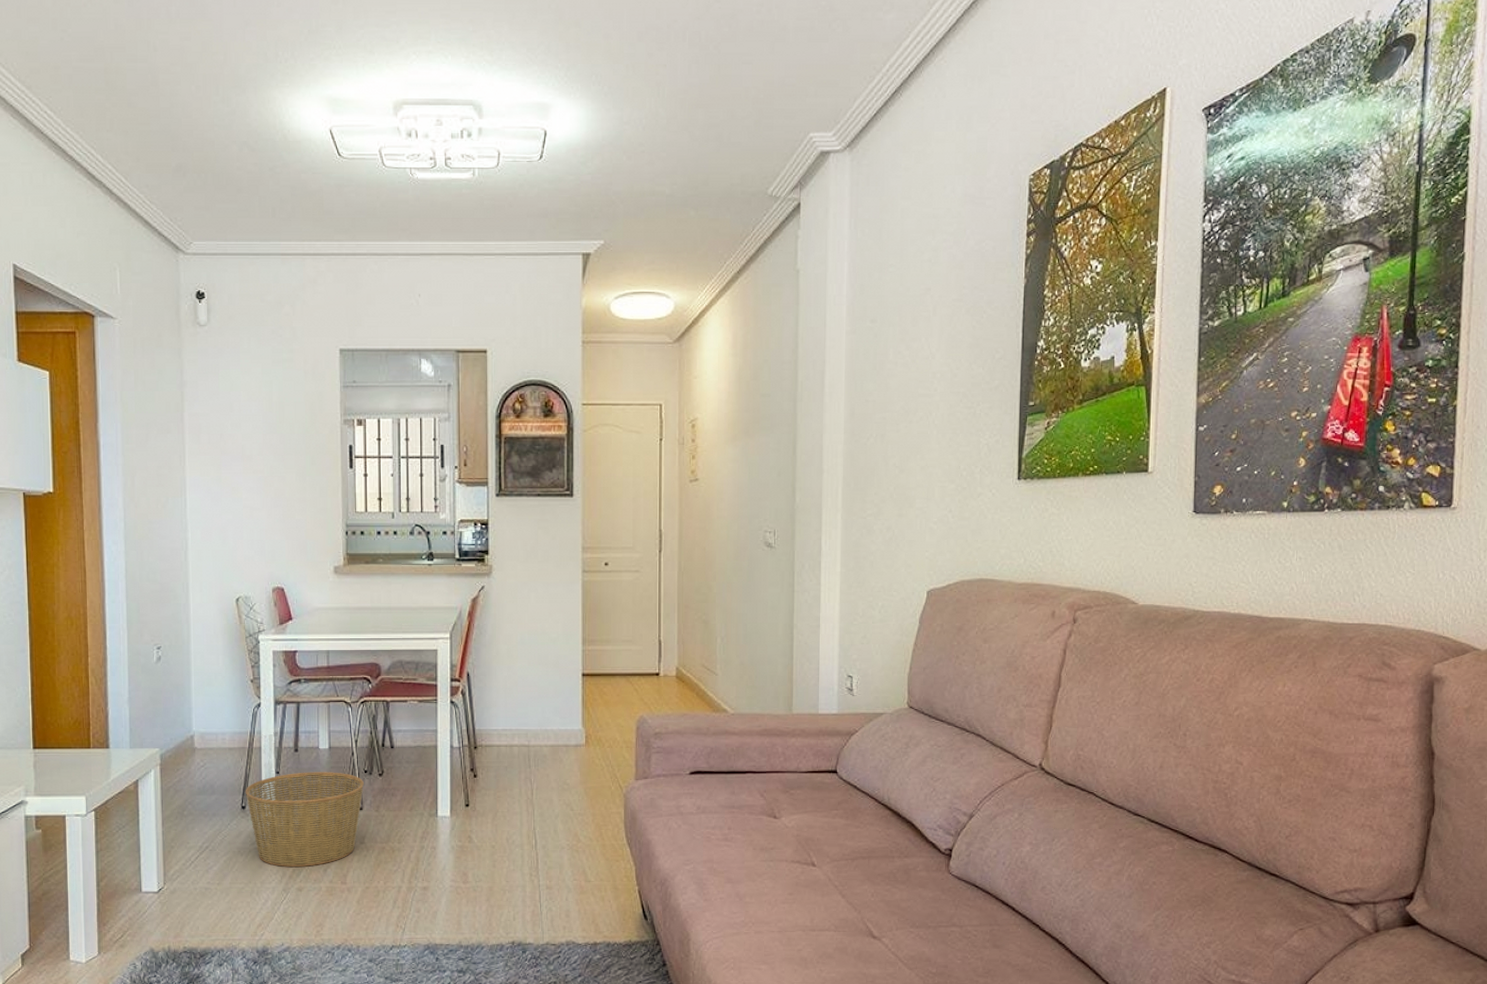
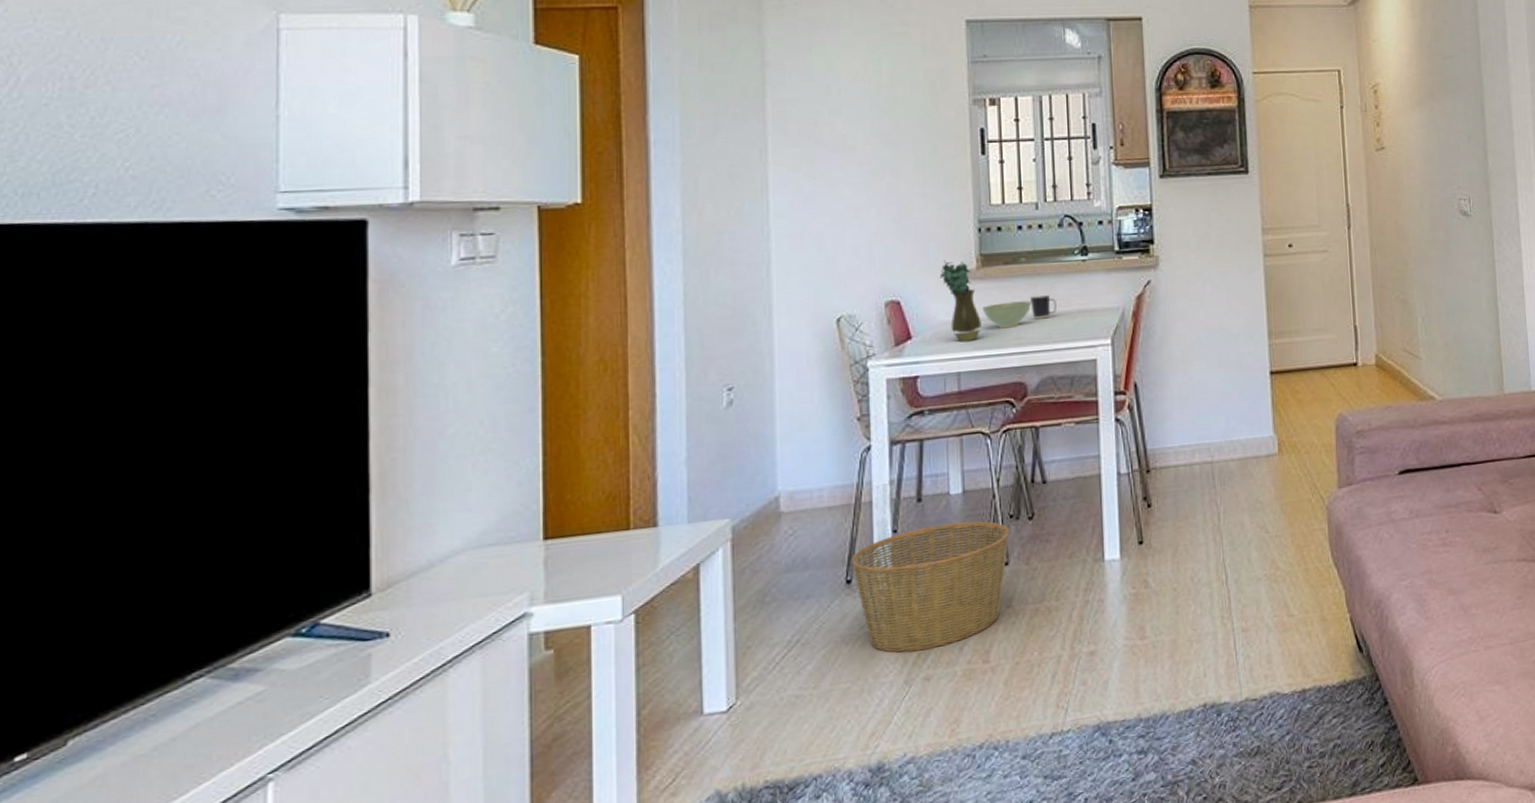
vase: none [315,556,346,626] -> present [940,260,982,343]
bowl: none [347,596,387,617] -> present [982,300,1032,329]
mug: none [385,591,406,612] -> present [1030,294,1057,320]

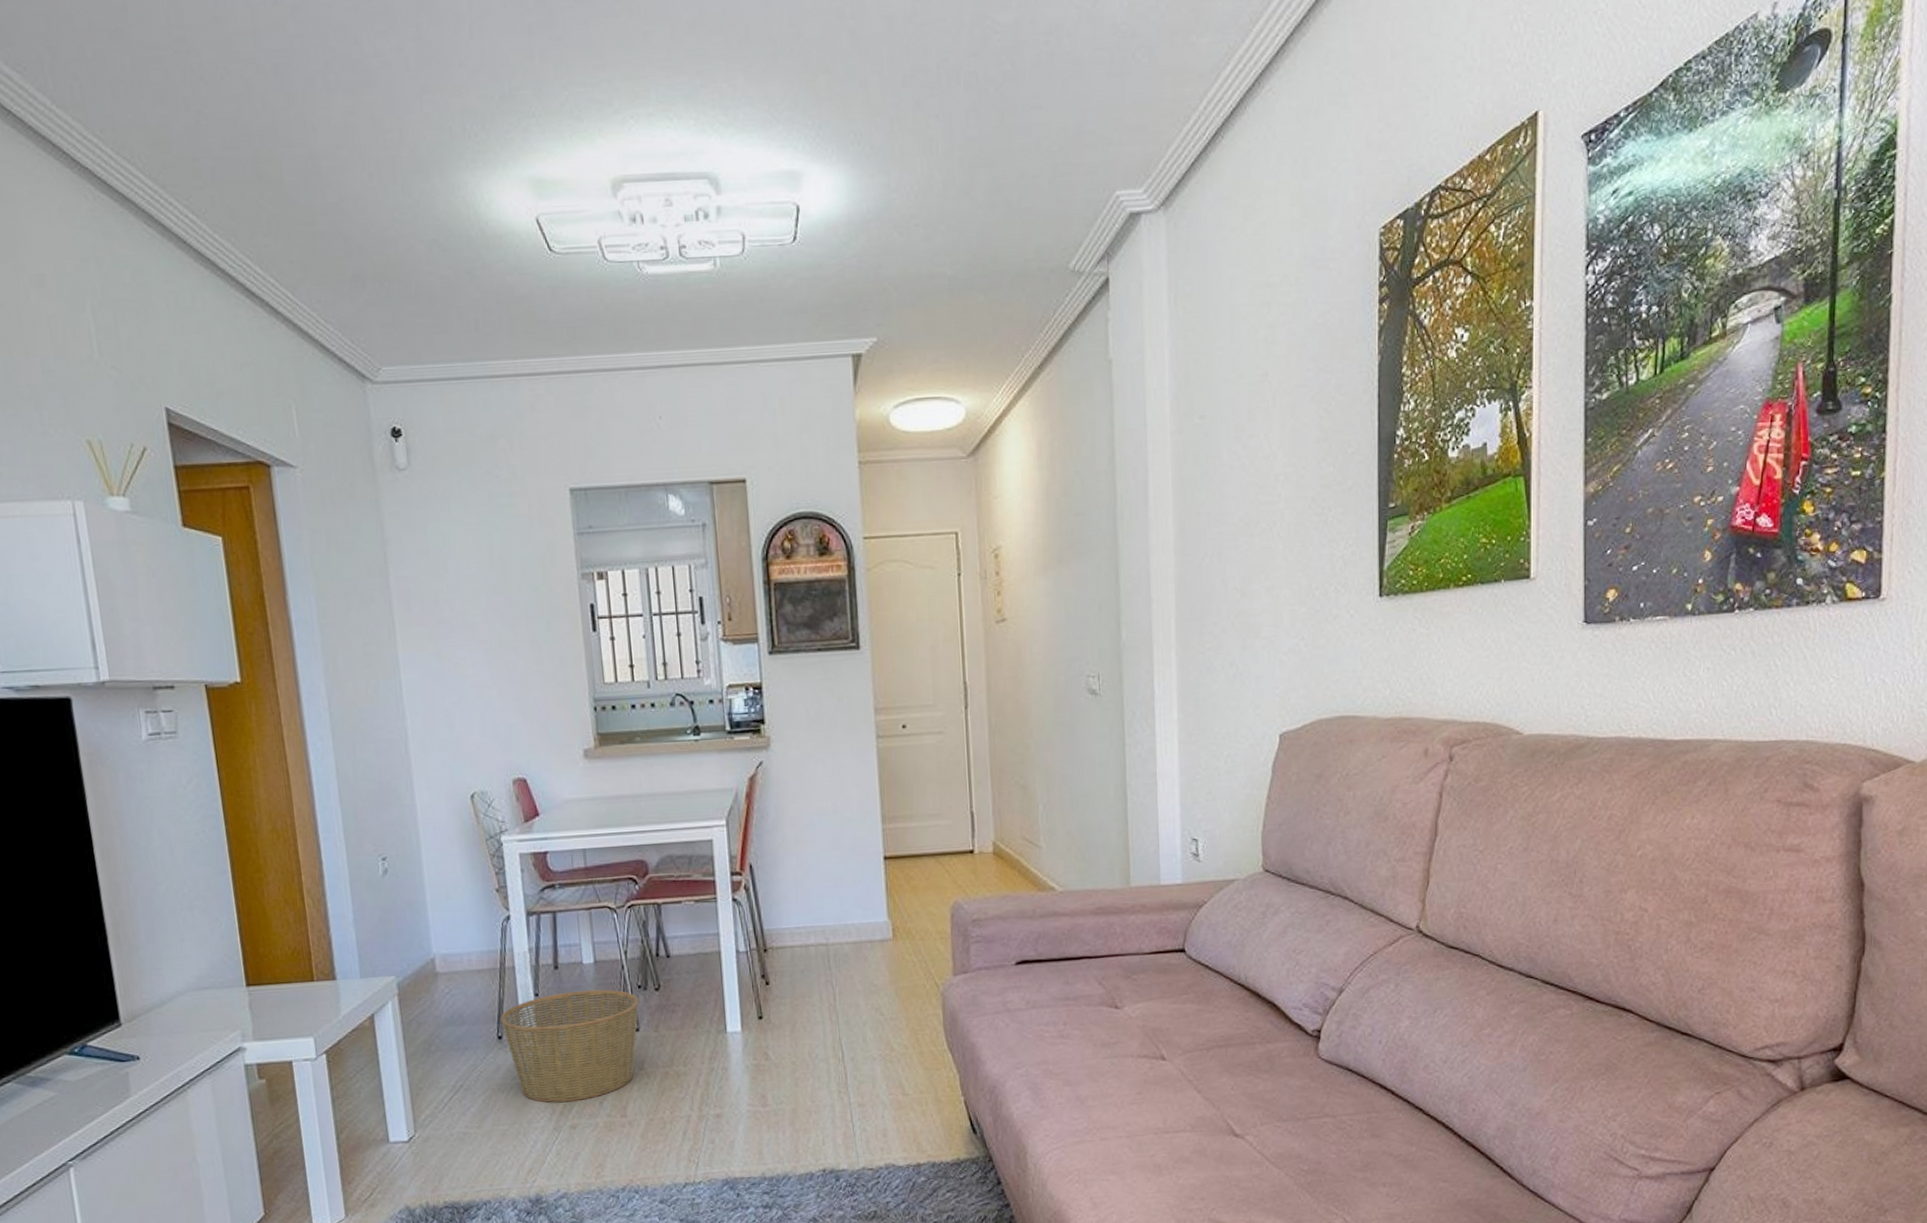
vase: present [940,260,982,343] -> none [561,739,603,820]
bowl: present [982,300,1032,329] -> none [602,780,648,808]
mug: present [1030,294,1057,320] -> none [647,774,672,799]

